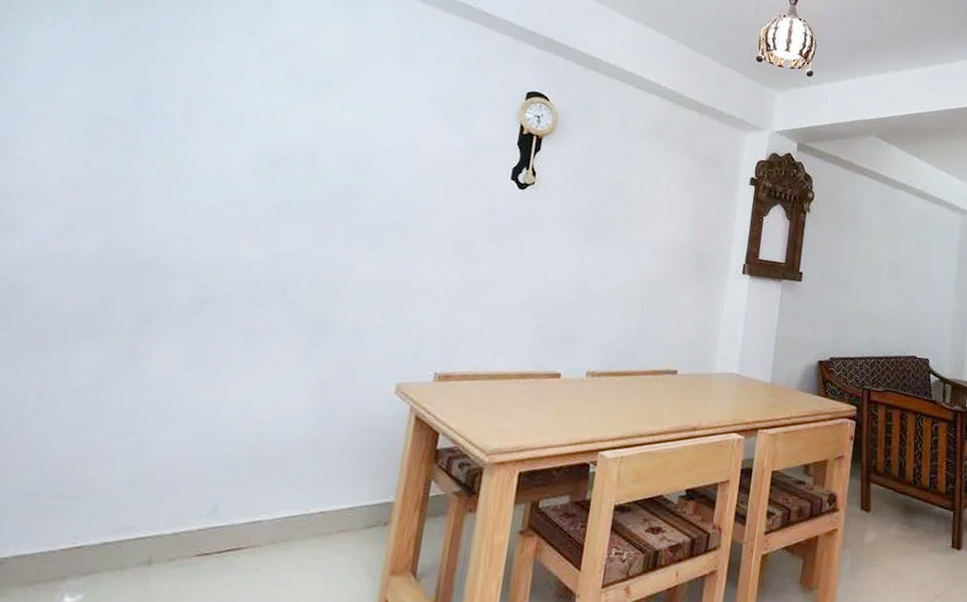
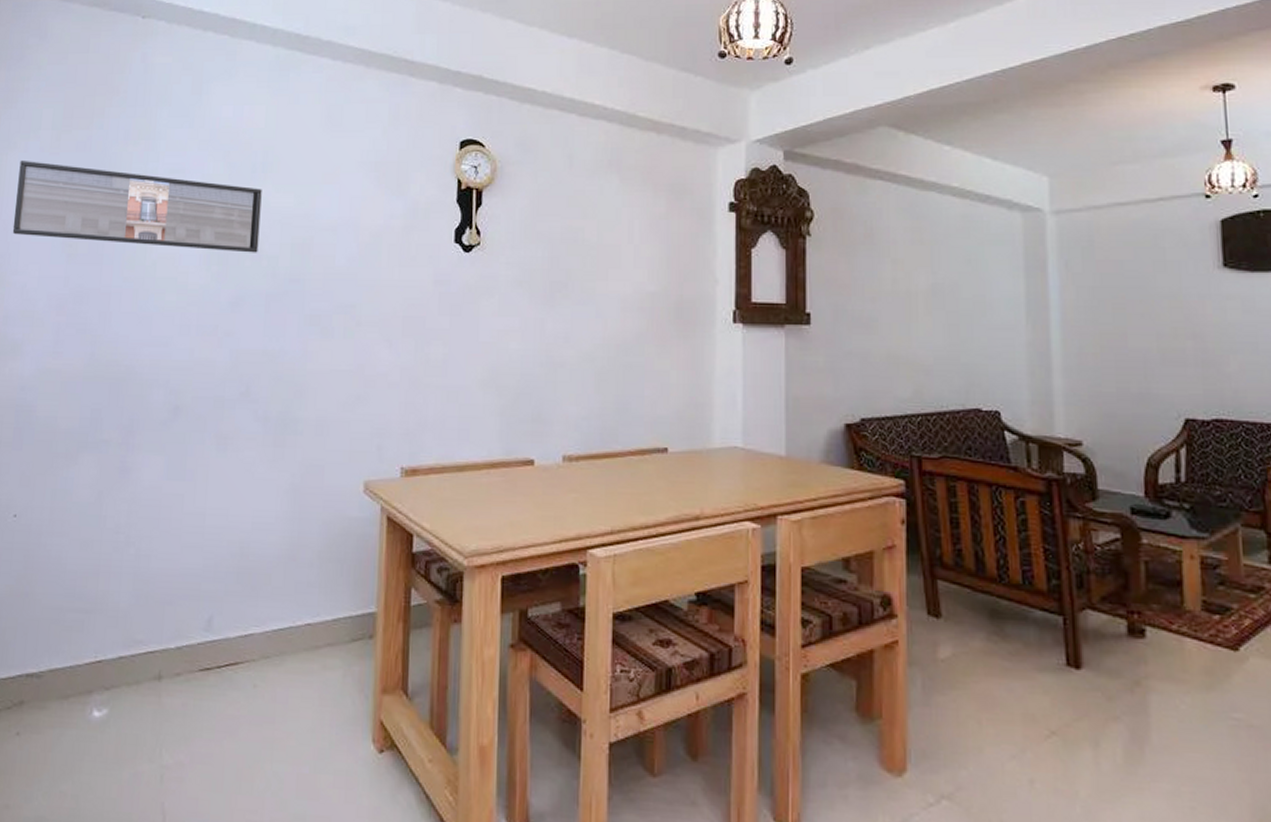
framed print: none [25,34,324,164] -> present [12,159,262,253]

